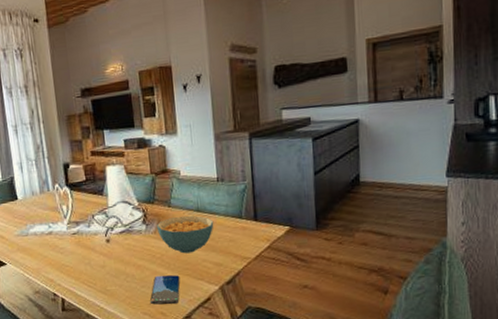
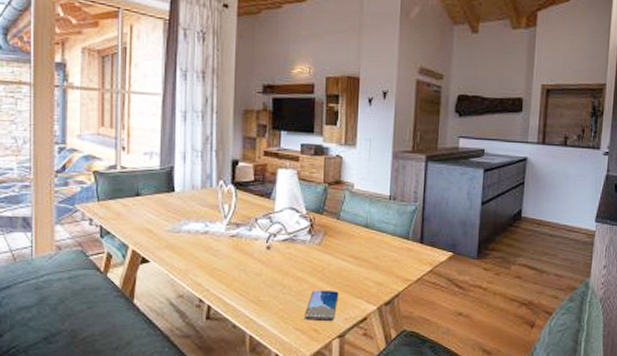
cereal bowl: present [156,215,214,254] -> none [321,230,381,270]

